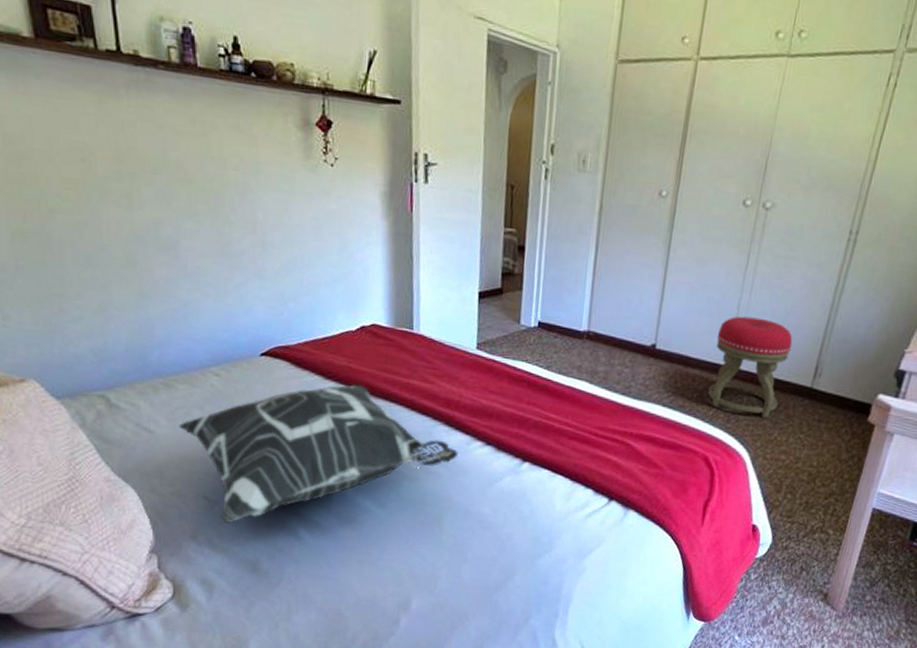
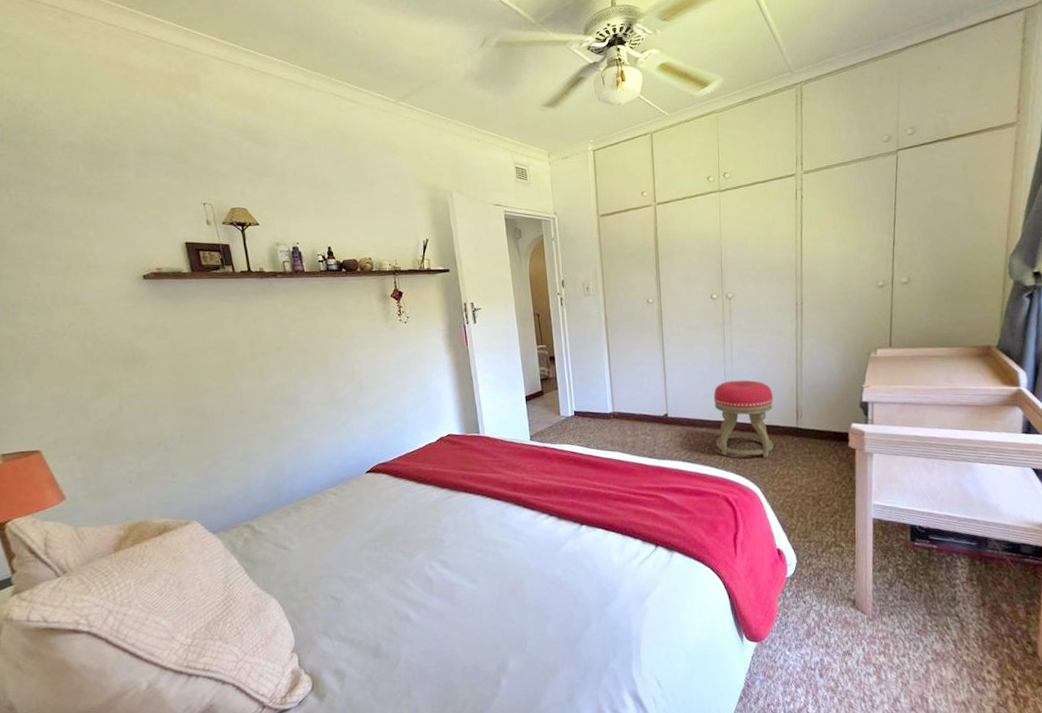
decorative pillow: present [179,384,458,523] -> none [308,483,528,617]

